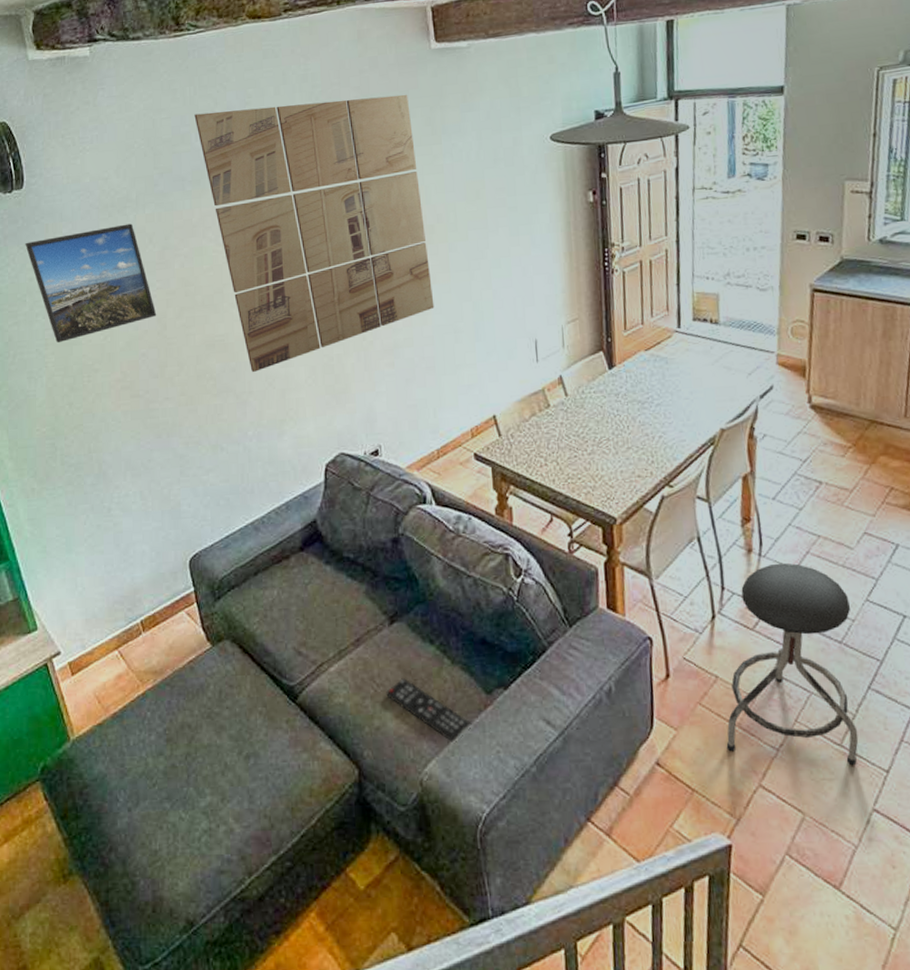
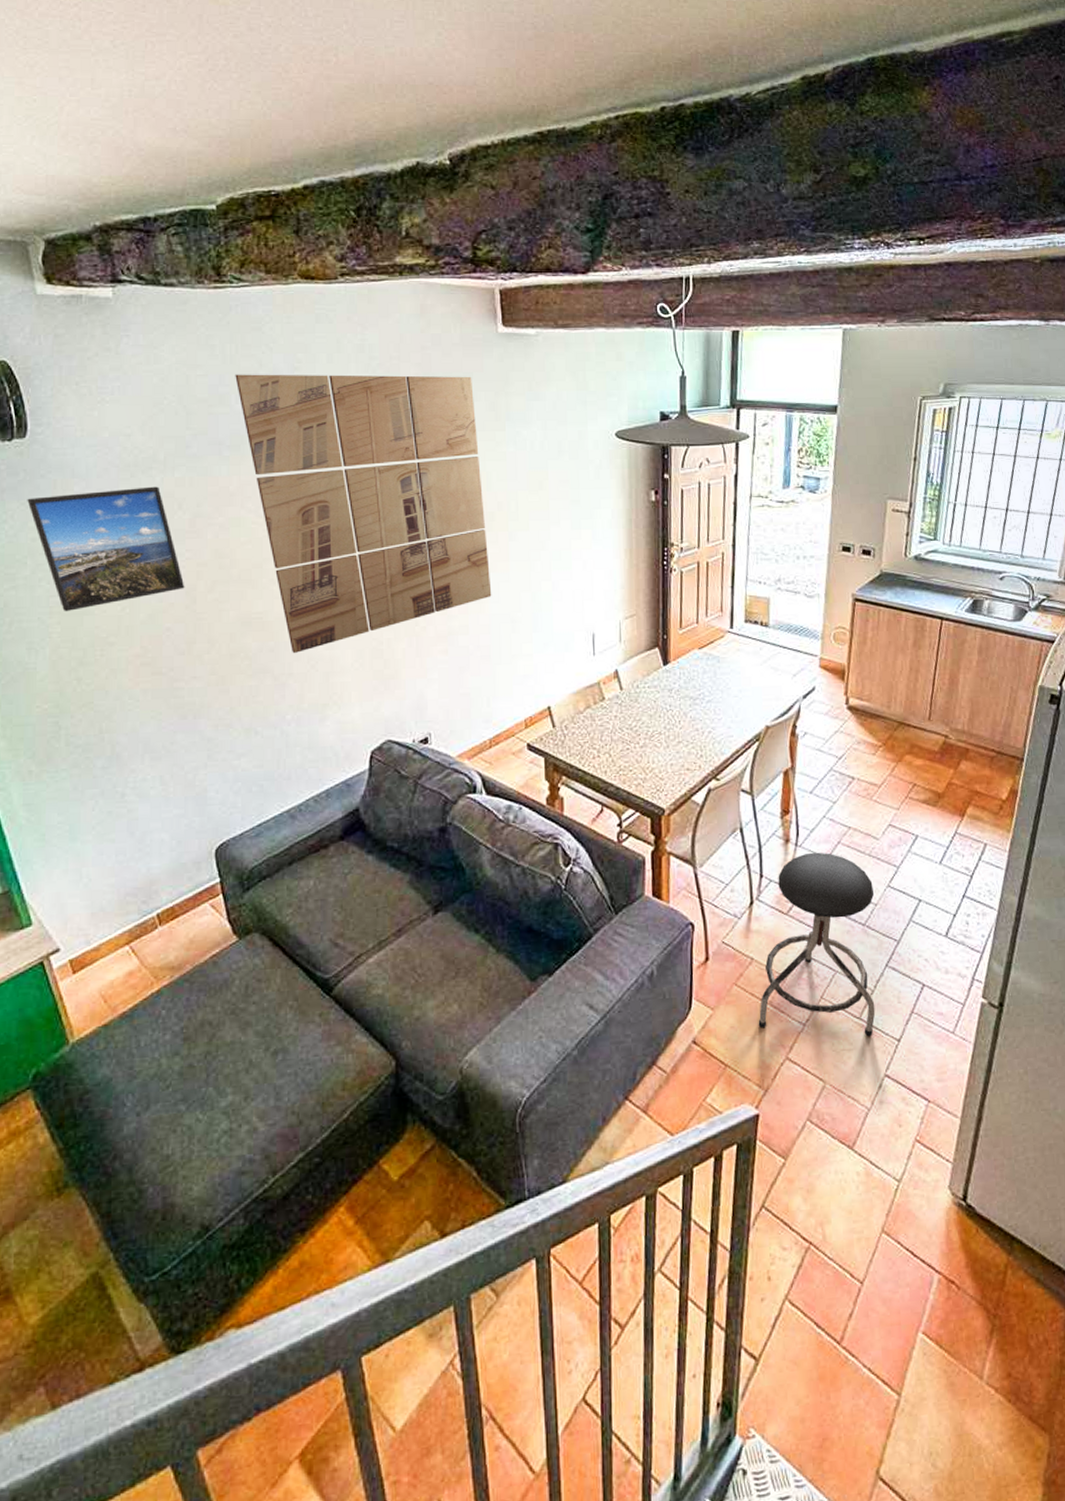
remote control: present [386,678,472,744] -> none [427,968,515,1031]

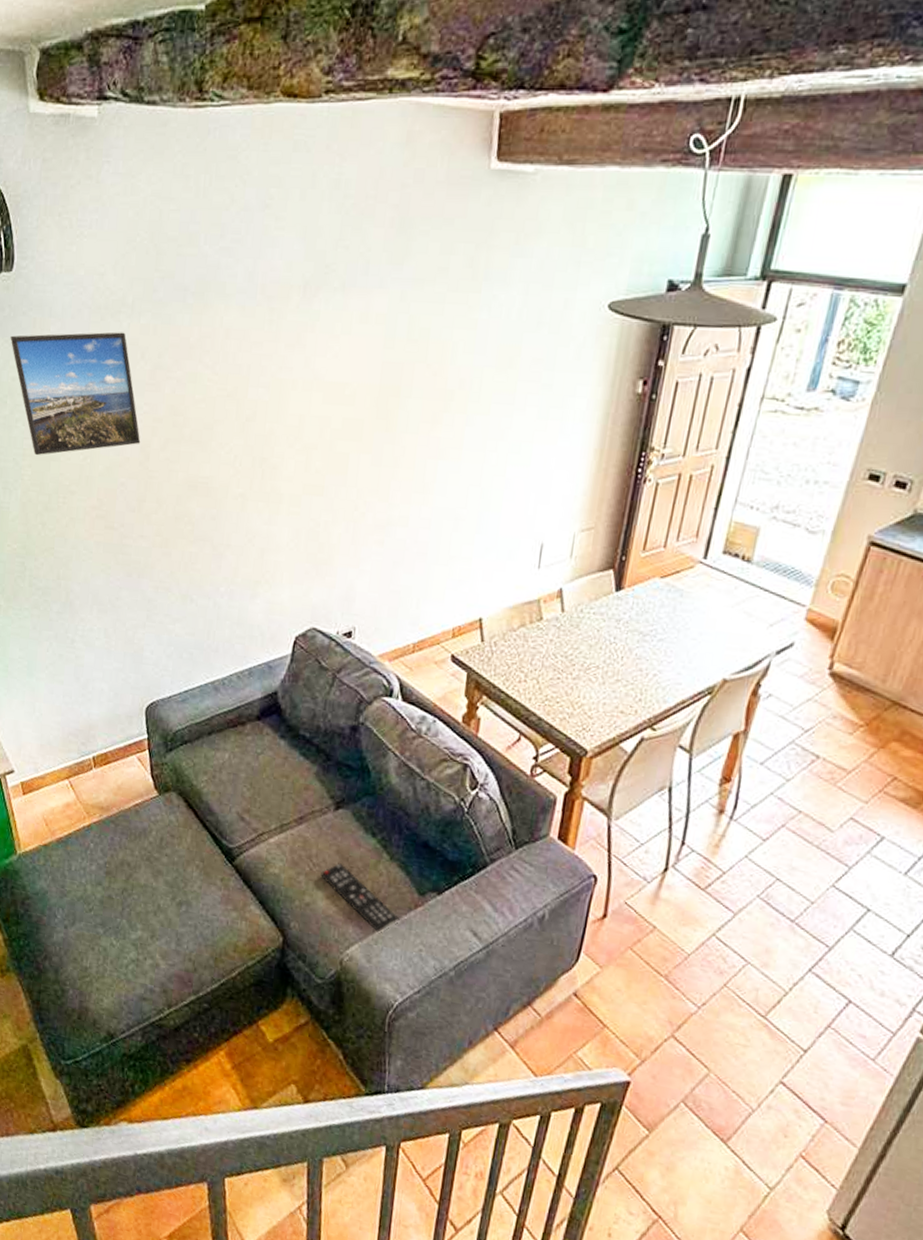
wall art: present [235,374,492,653] -> none [206,210,453,524]
remote control: none [427,968,515,1031] -> present [320,863,400,934]
stool: present [758,852,876,1037] -> none [647,830,814,1039]

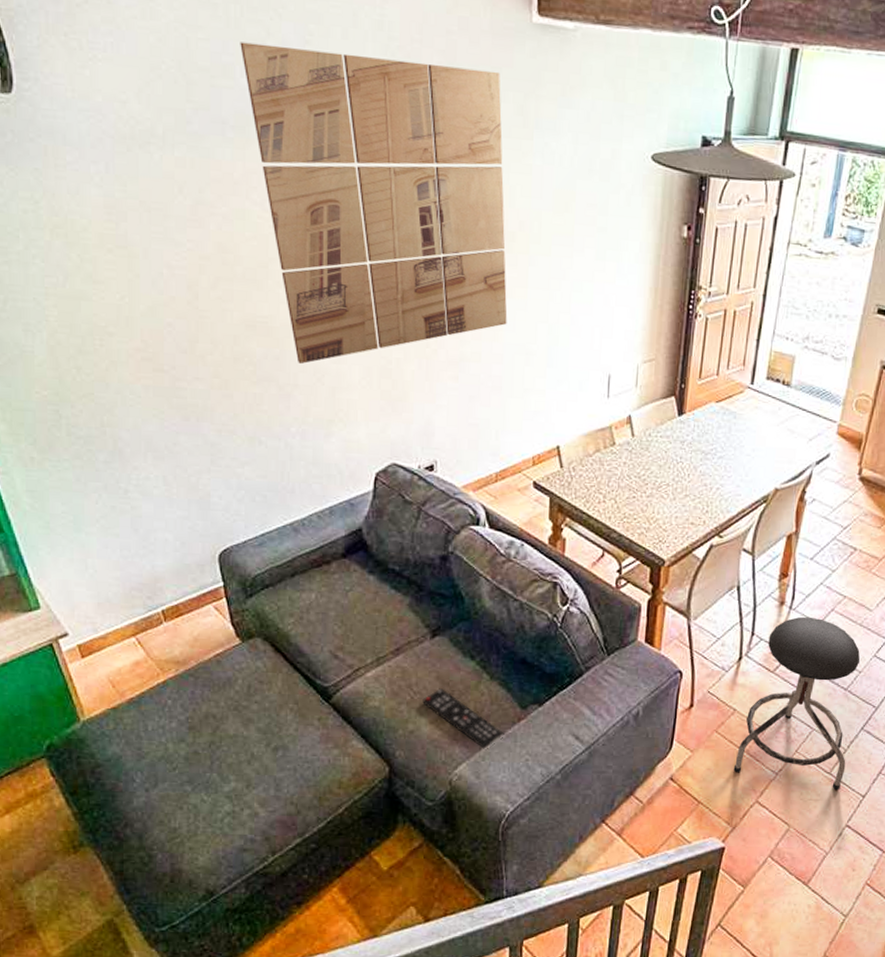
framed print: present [10,332,141,456] -> none [16,163,187,295]
wall art: none [206,210,453,524] -> present [240,42,508,364]
stool: none [647,830,814,1039] -> present [733,616,861,791]

